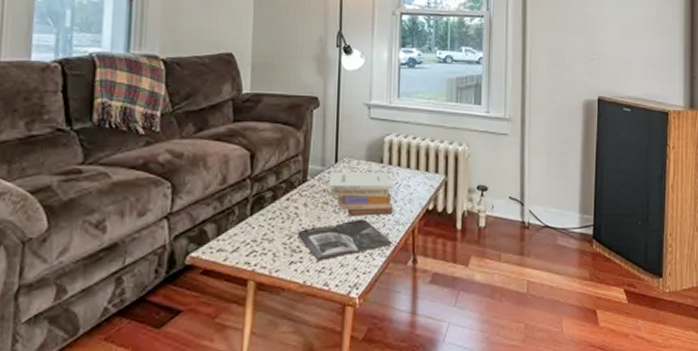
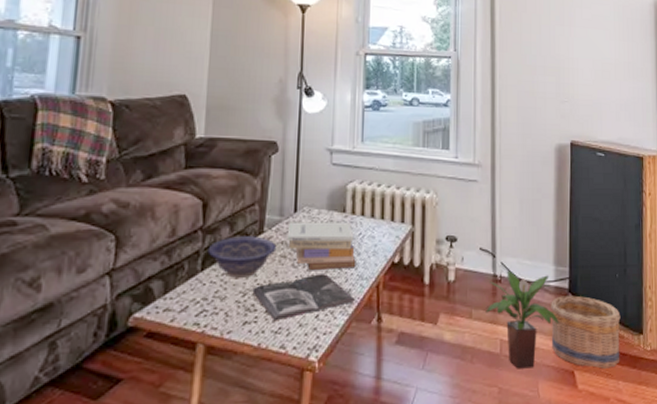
decorative bowl: none [256,184,319,222] -> present [207,236,277,278]
potted plant: none [514,218,583,308] -> present [486,270,560,369]
basket: none [575,241,642,308] -> present [551,295,621,369]

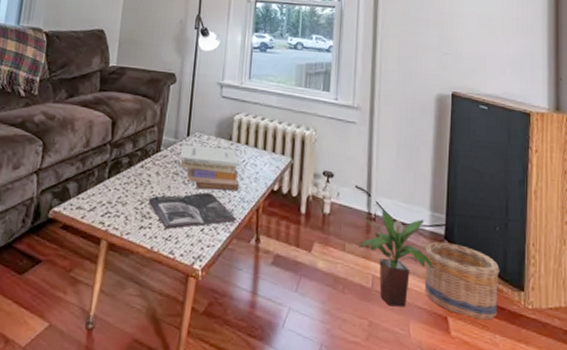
decorative bowl: present [207,236,277,278] -> none [113,152,171,189]

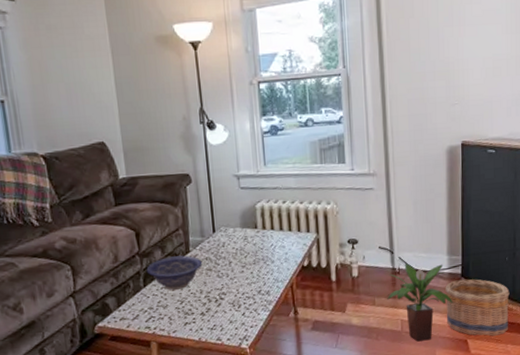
decorative bowl: none [113,152,171,189] -> present [146,255,203,290]
magazine: present [148,192,236,229] -> none [188,280,274,320]
books: present [179,144,239,191] -> none [209,236,271,279]

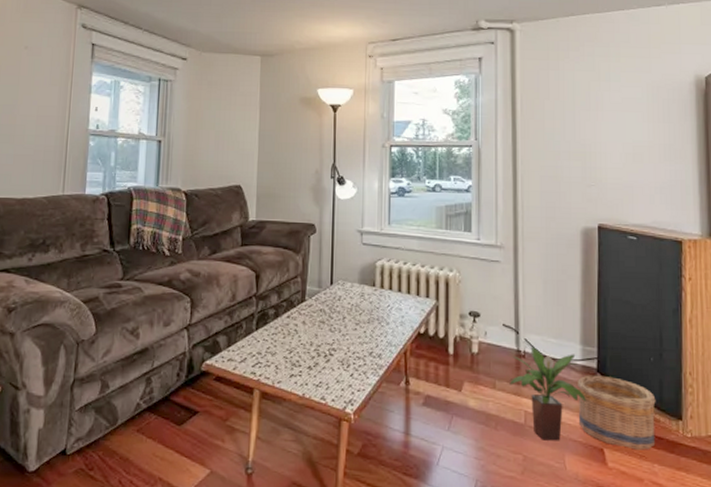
decorative bowl: present [146,255,203,290] -> none [260,303,316,338]

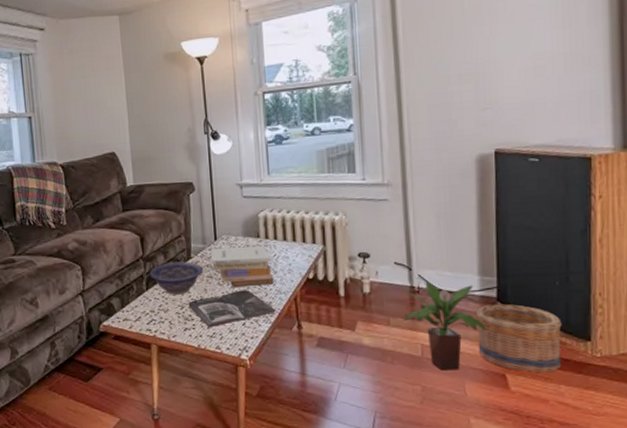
decorative bowl: none [260,303,316,338] -> present [149,261,204,295]
magazine: none [297,339,385,375] -> present [188,290,276,327]
books: none [324,293,385,336] -> present [210,245,274,288]

